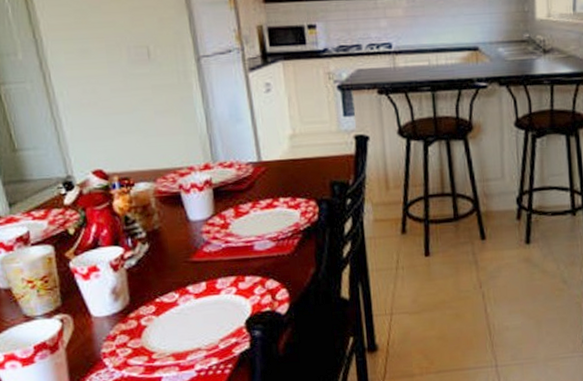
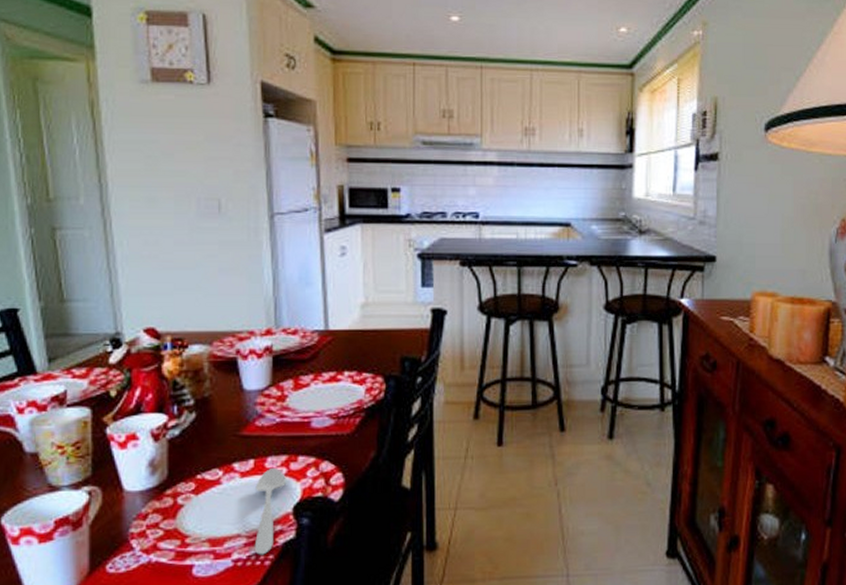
spoon: none [209,288,236,365] -> present [254,467,286,555]

